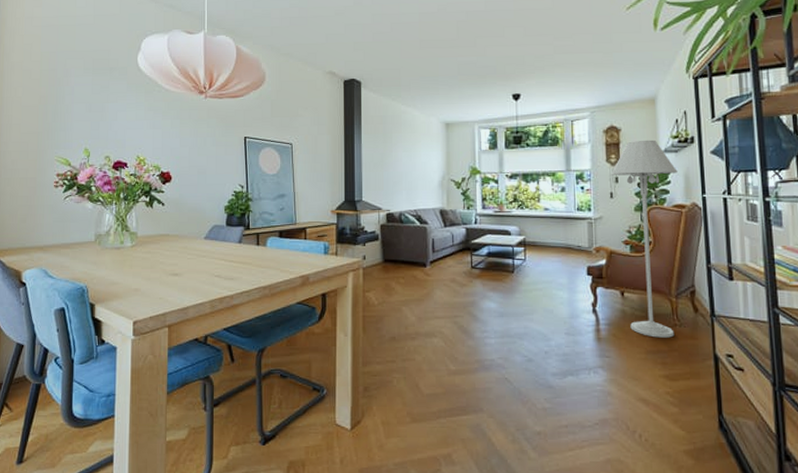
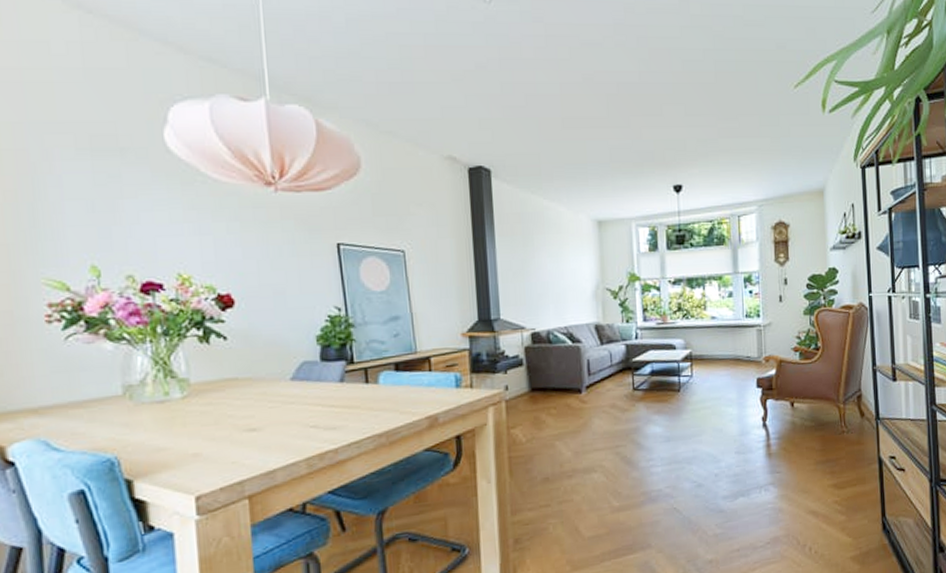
floor lamp: present [611,139,678,338] -> none [779,236,845,447]

